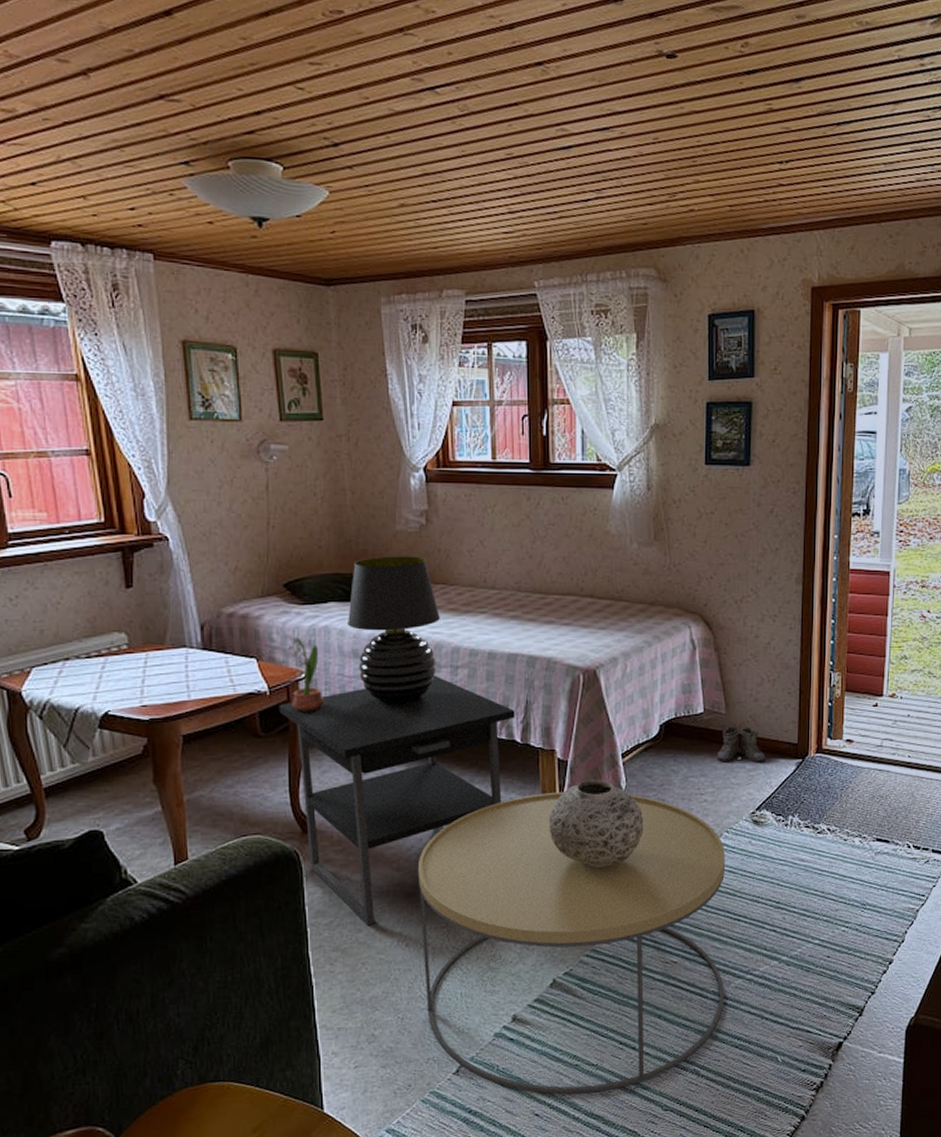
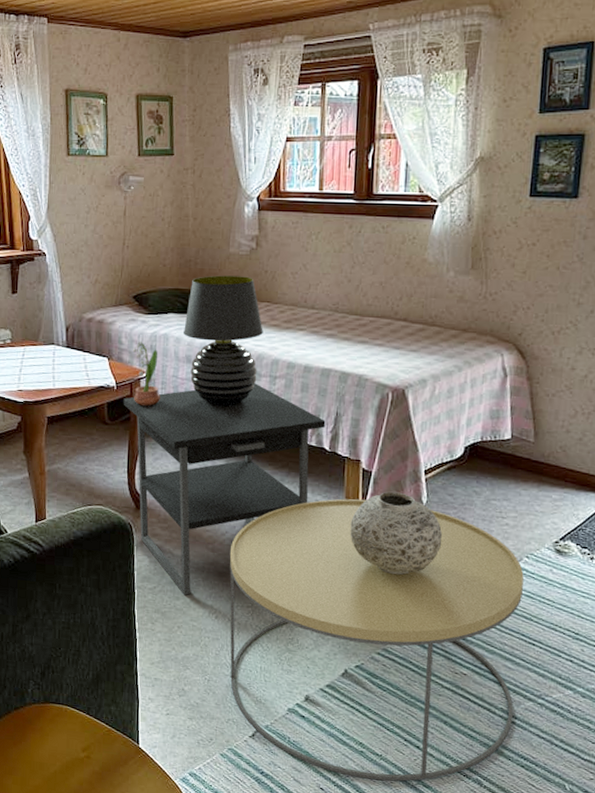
boots: present [715,727,766,763] -> none [520,455,574,494]

